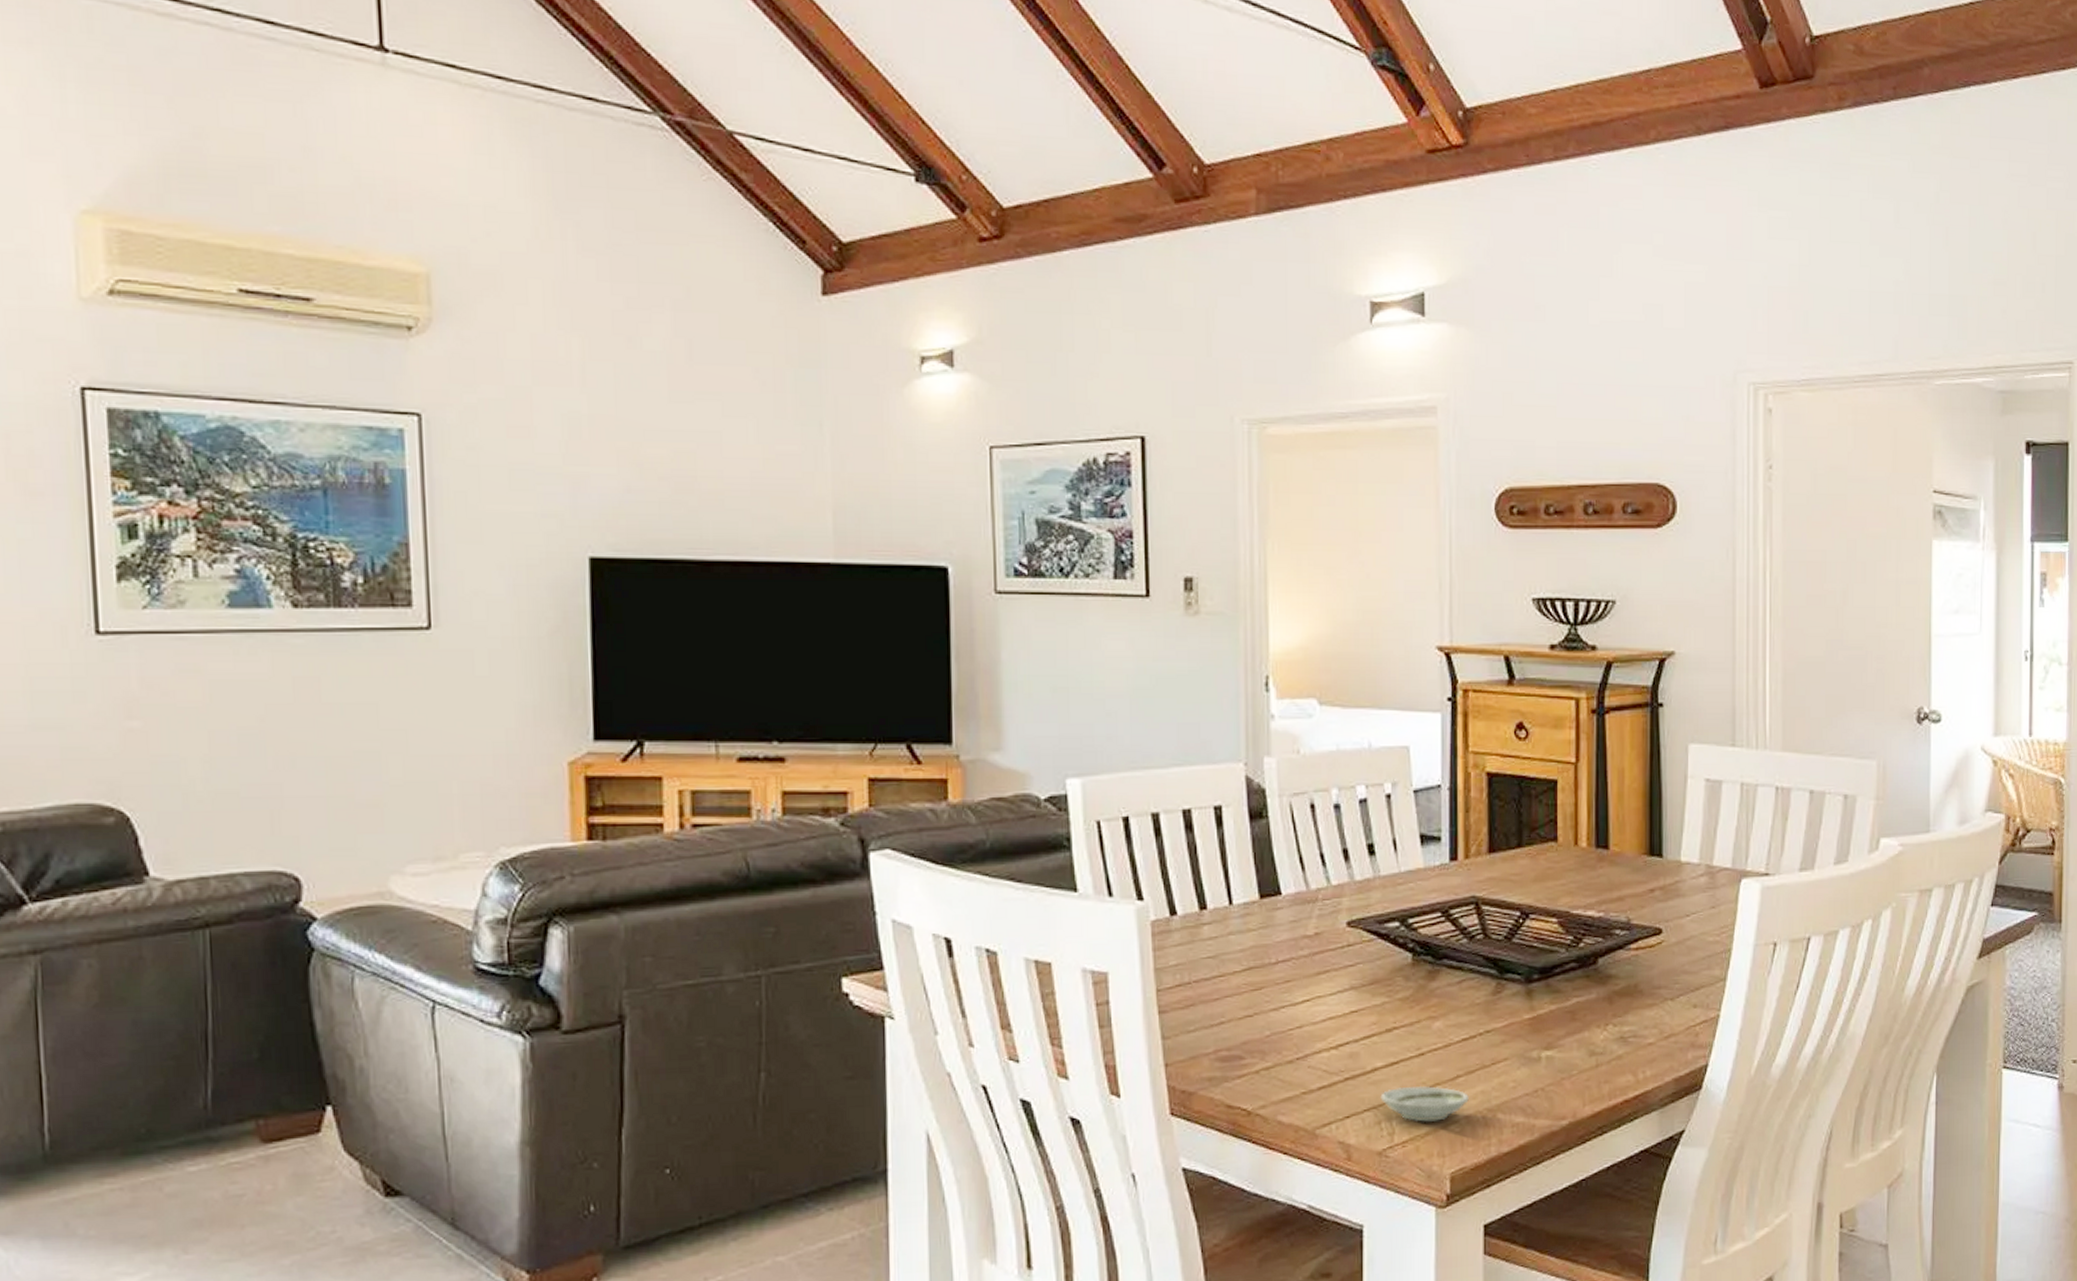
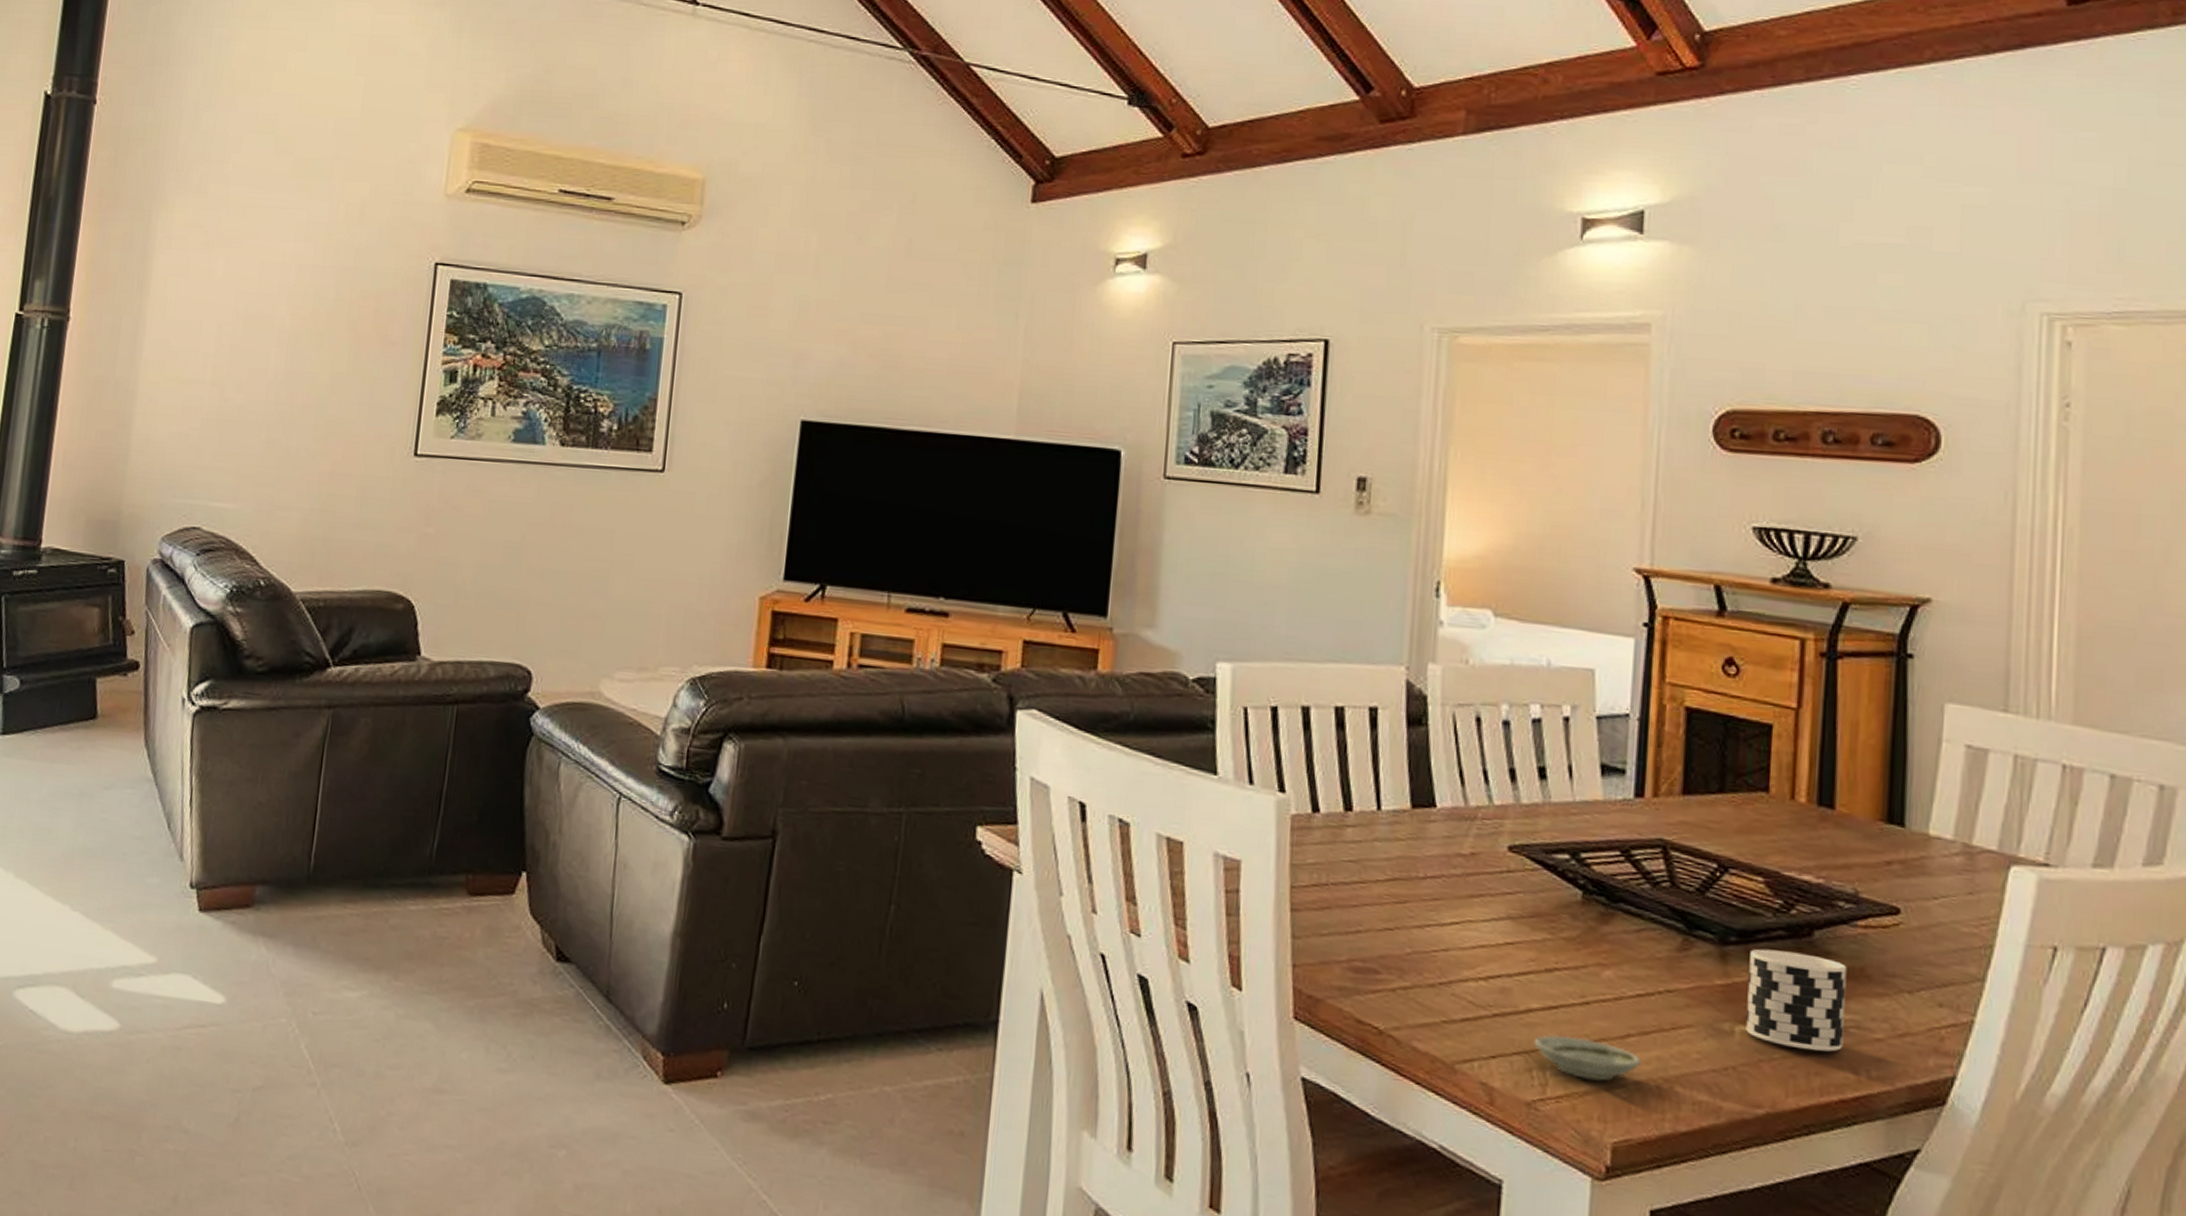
cup: none [1550,980,1624,1063] -> present [1746,948,1847,1052]

